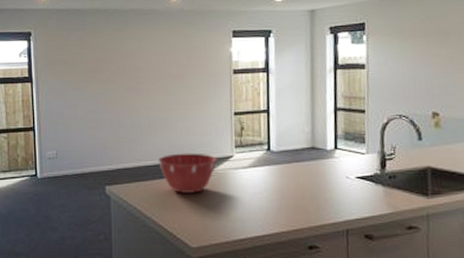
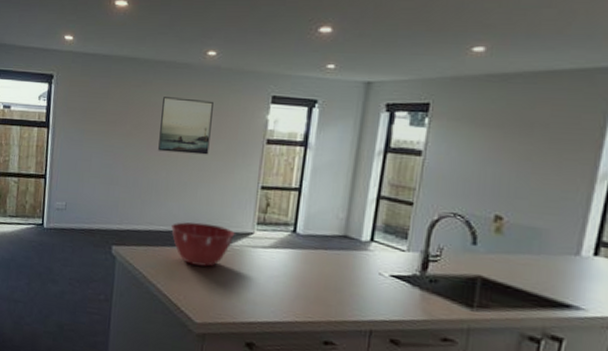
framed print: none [136,41,183,92] -> present [158,97,213,155]

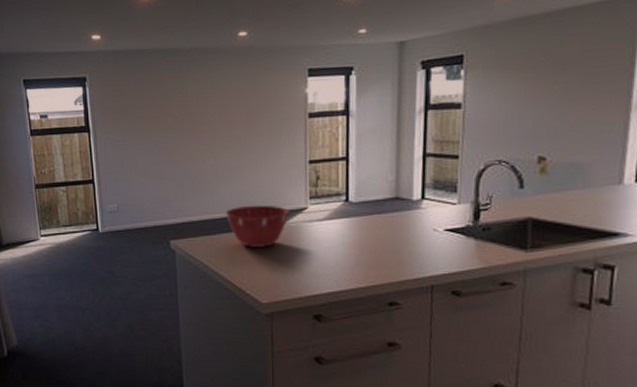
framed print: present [158,97,213,155] -> none [200,82,253,140]

